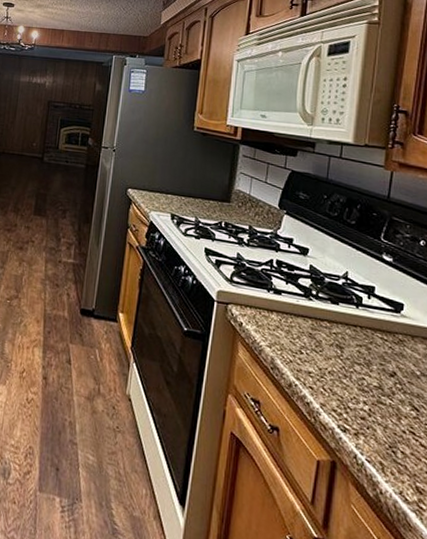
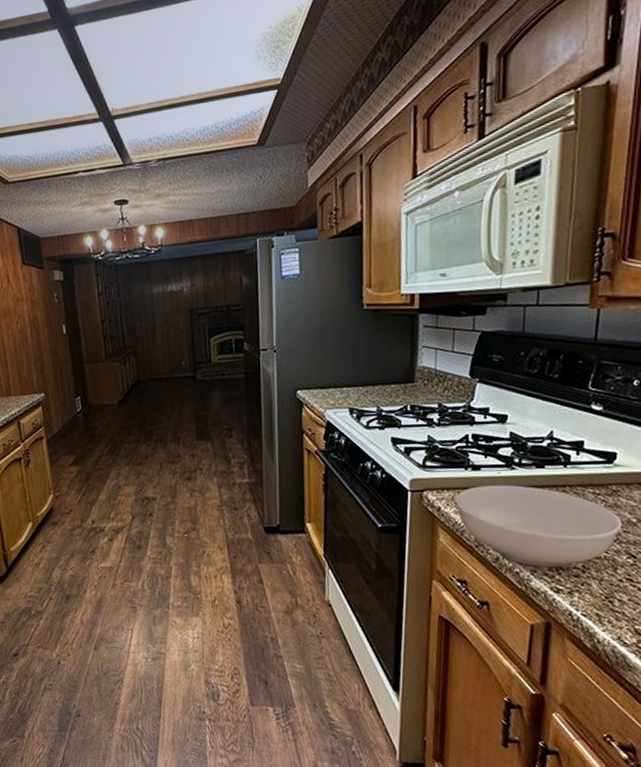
bowl: none [256,309,407,406] -> present [455,484,623,568]

